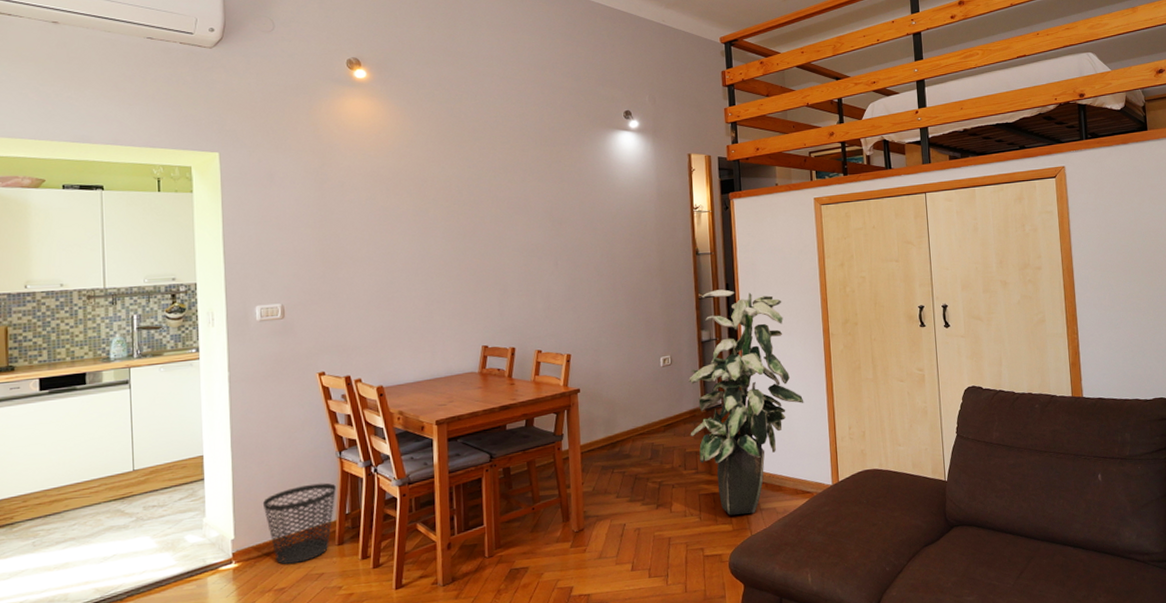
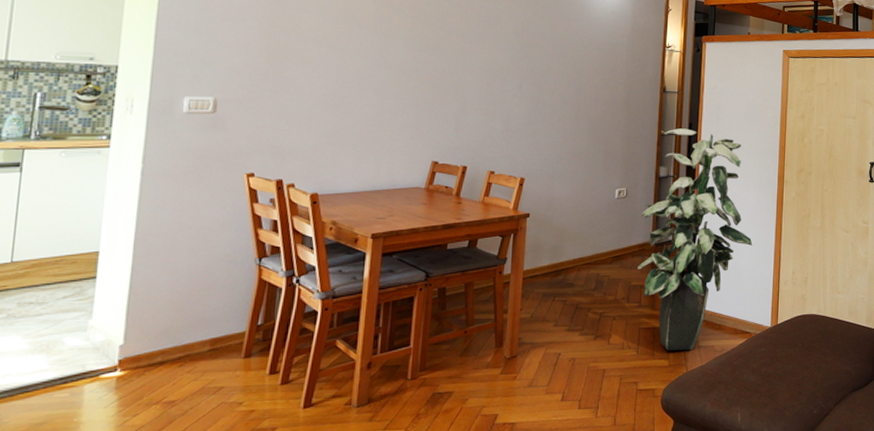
wastebasket: present [262,482,336,565] -> none [162,290,250,376]

